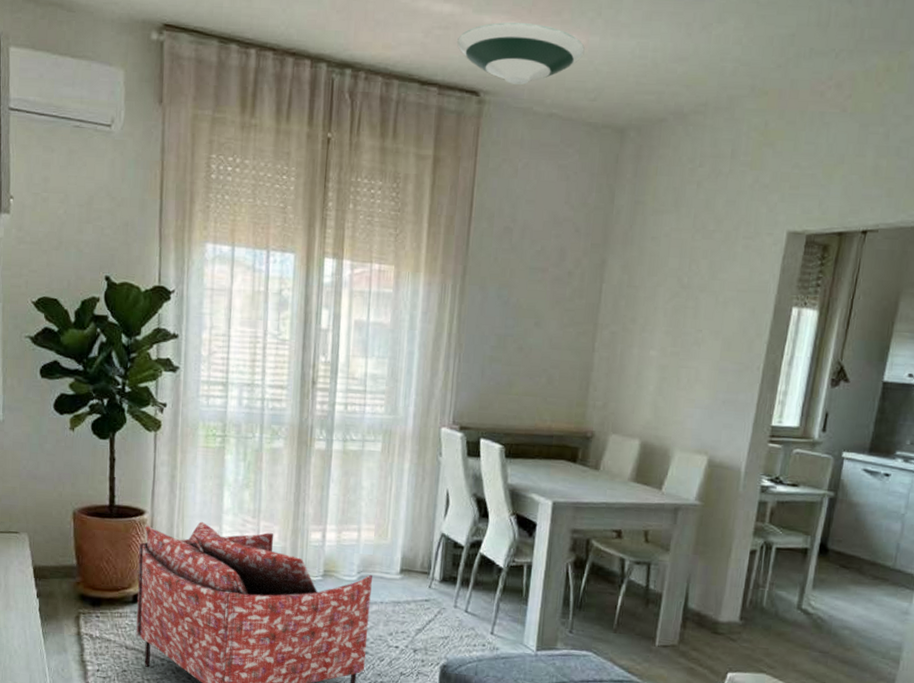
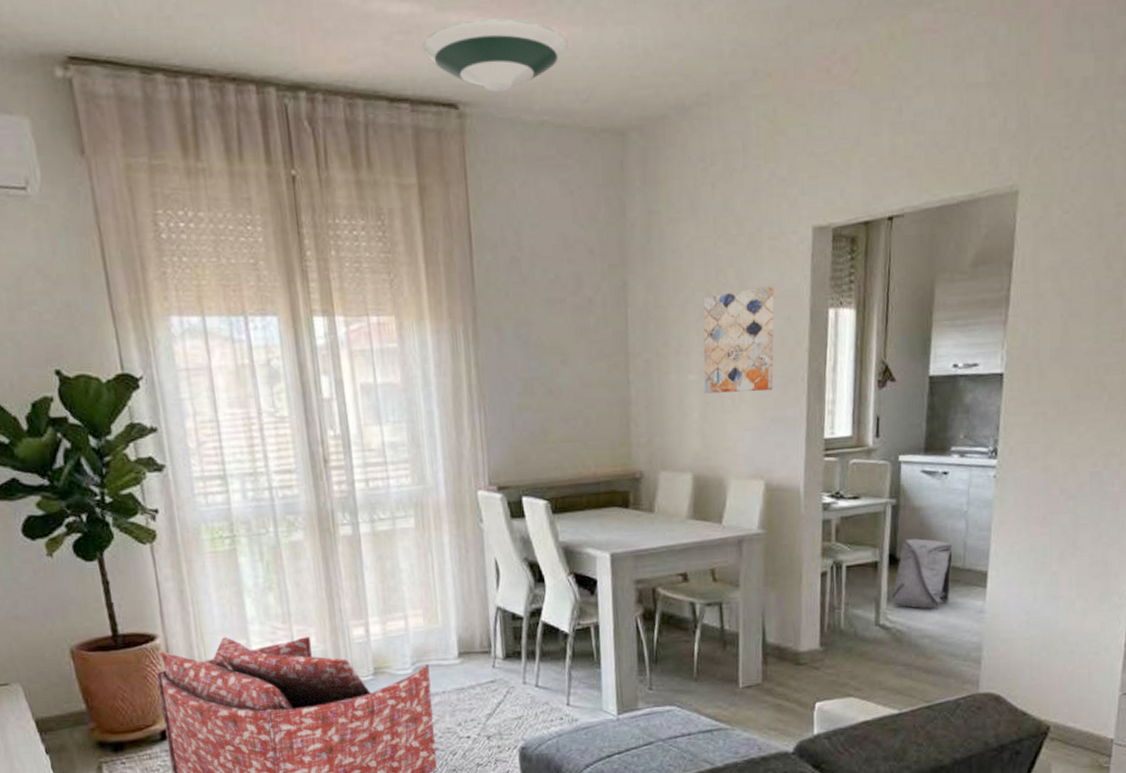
wall art: none [663,280,743,375] -> present [703,286,775,394]
backpack: none [817,532,886,602] -> present [891,538,953,609]

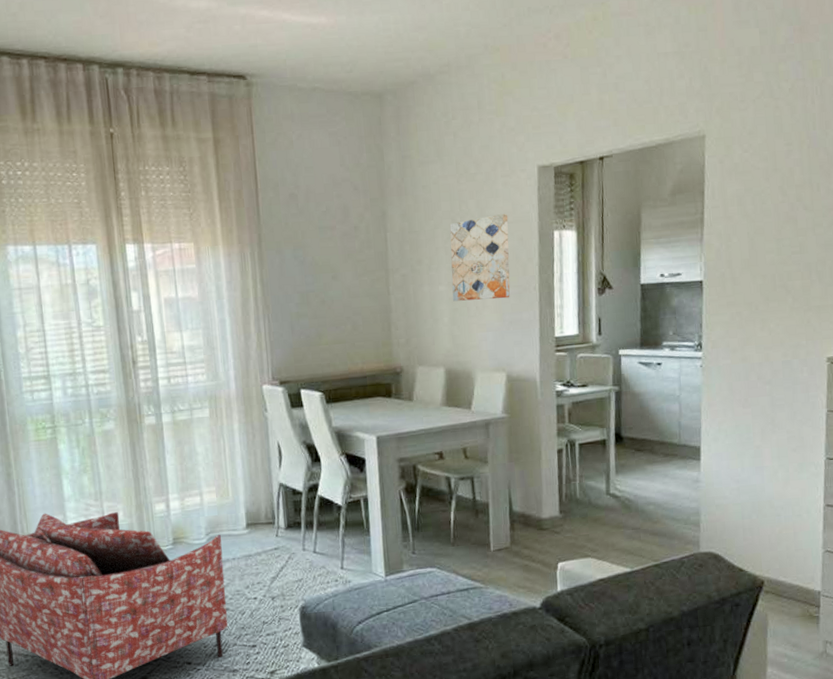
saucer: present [423,18,568,92] -> none [218,10,335,66]
backpack: present [891,538,953,609] -> none [619,419,670,480]

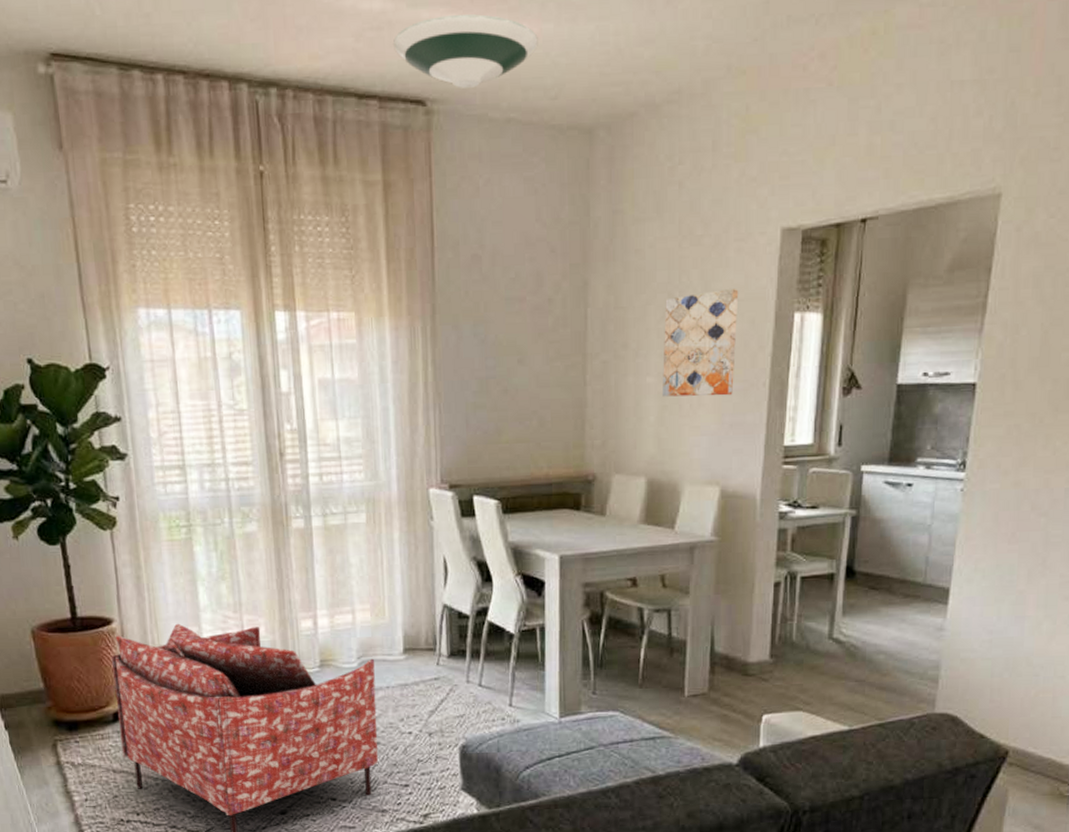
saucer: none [218,10,335,66] -> present [393,14,538,88]

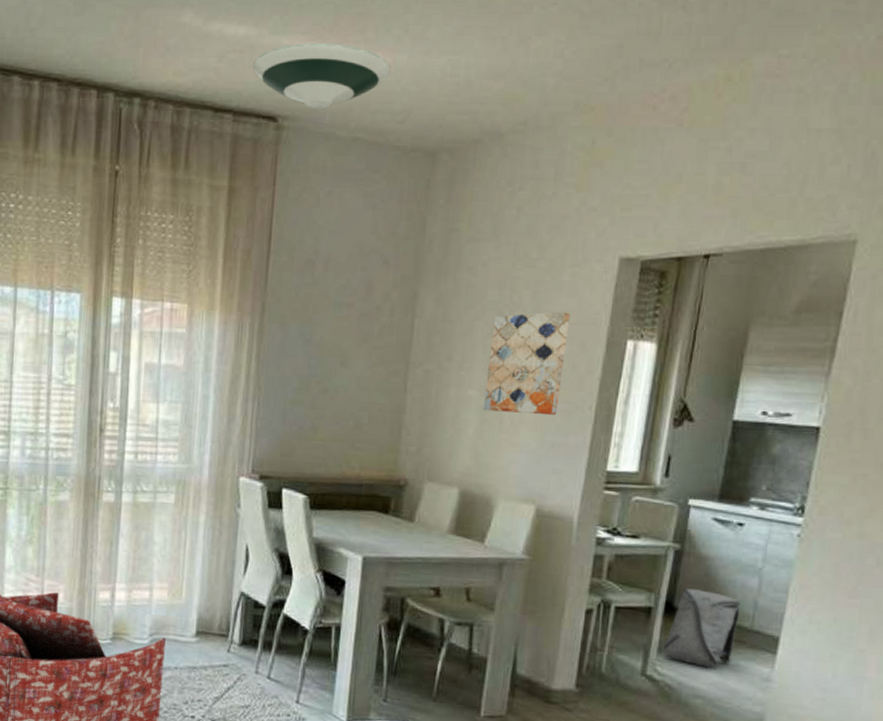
backpack: none [846,551,914,624] -> present [663,588,741,668]

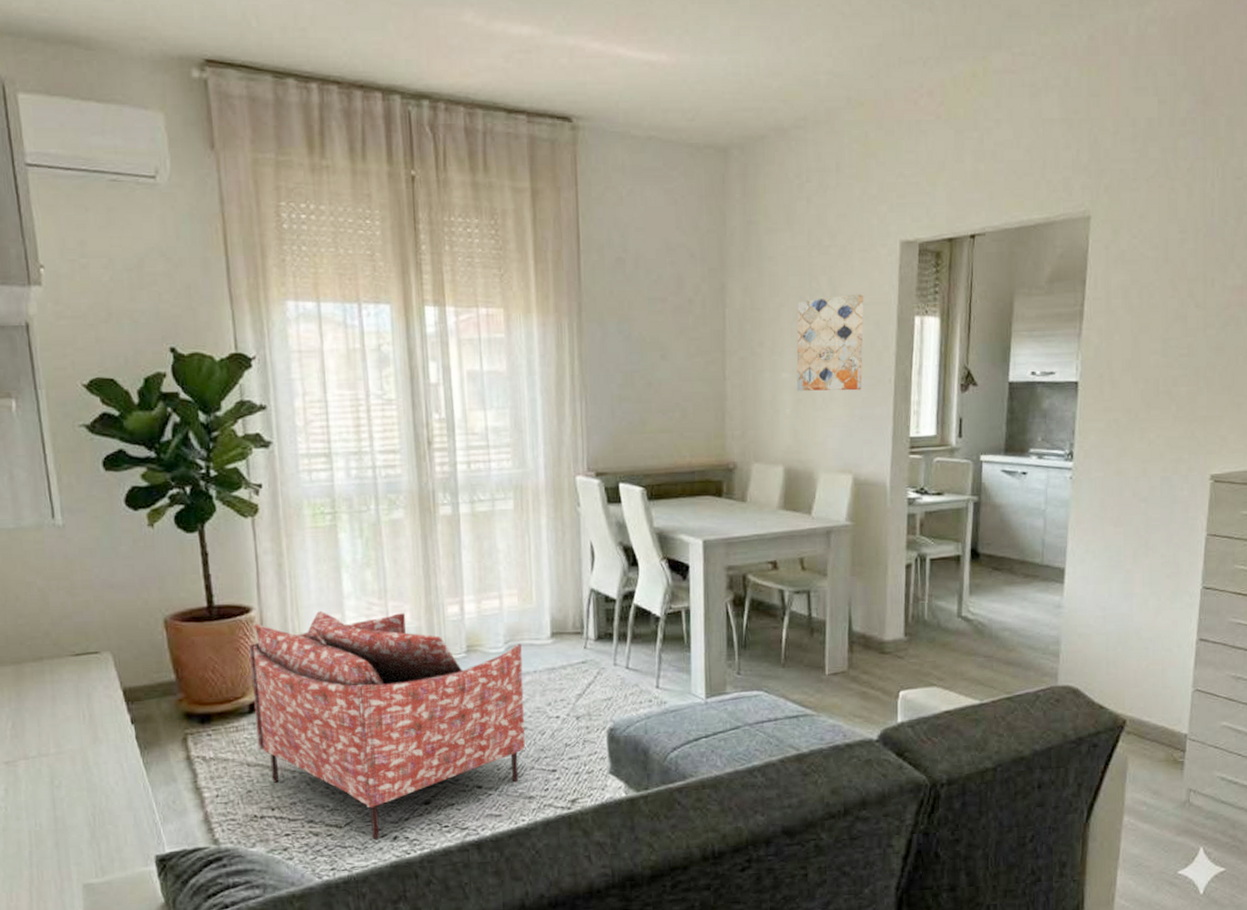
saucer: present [253,44,391,108] -> none [541,43,676,108]
backpack: present [663,588,741,668] -> none [973,535,1032,602]

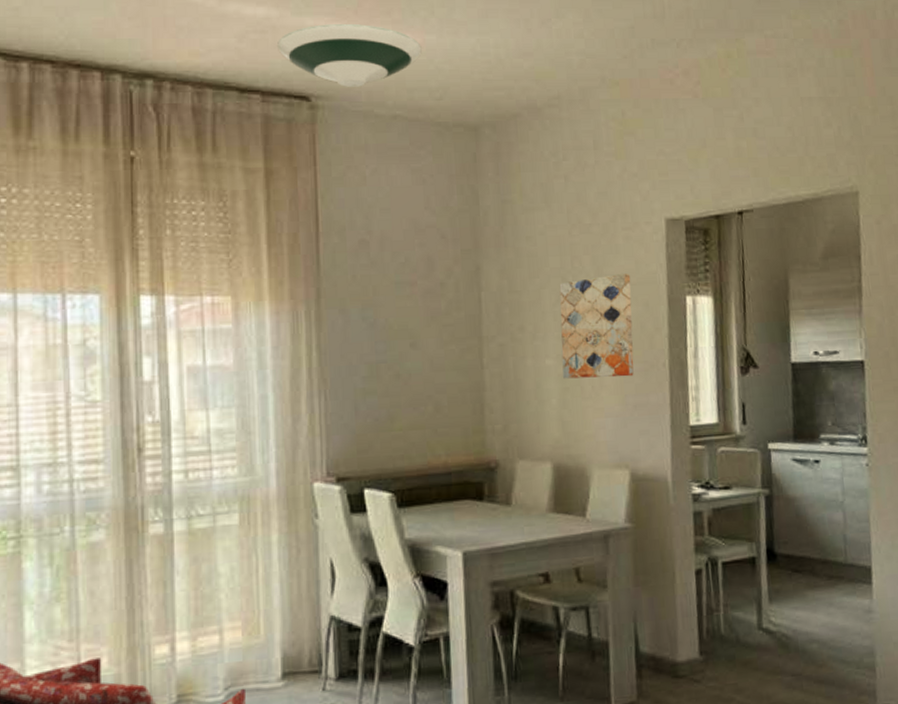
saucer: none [541,43,676,108] -> present [277,24,422,87]

